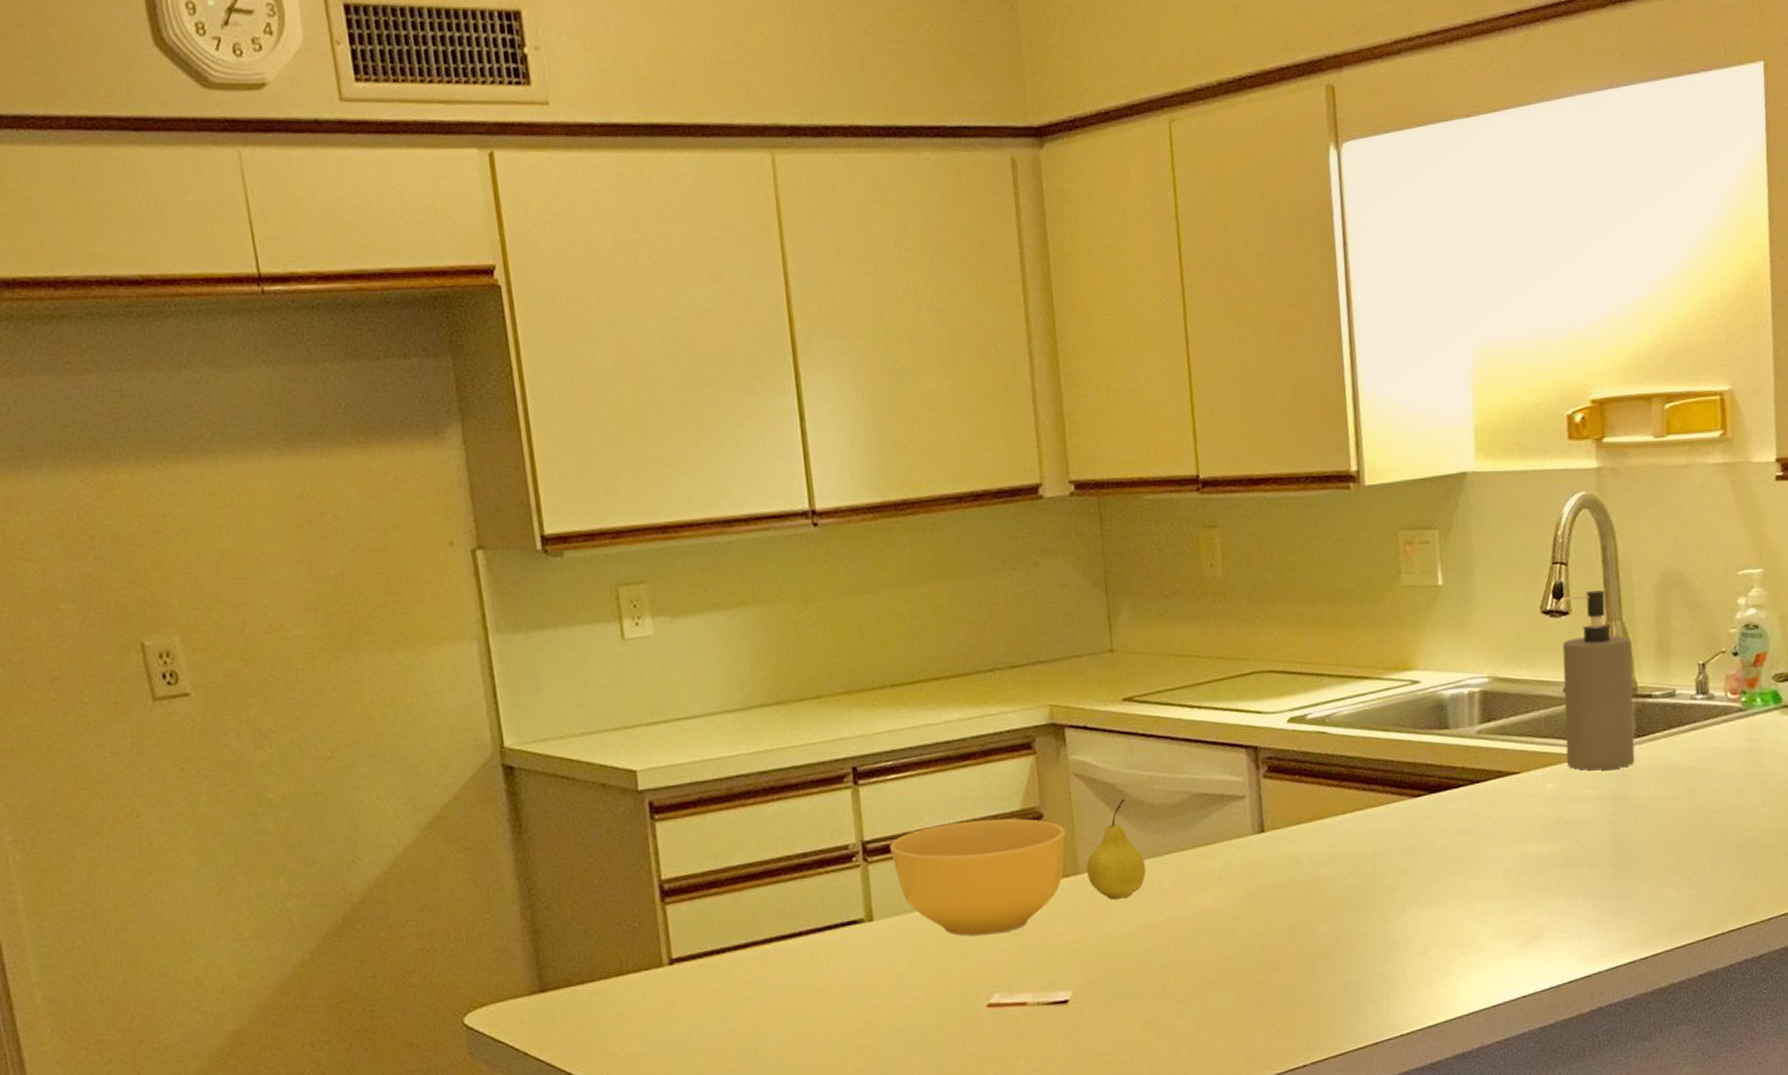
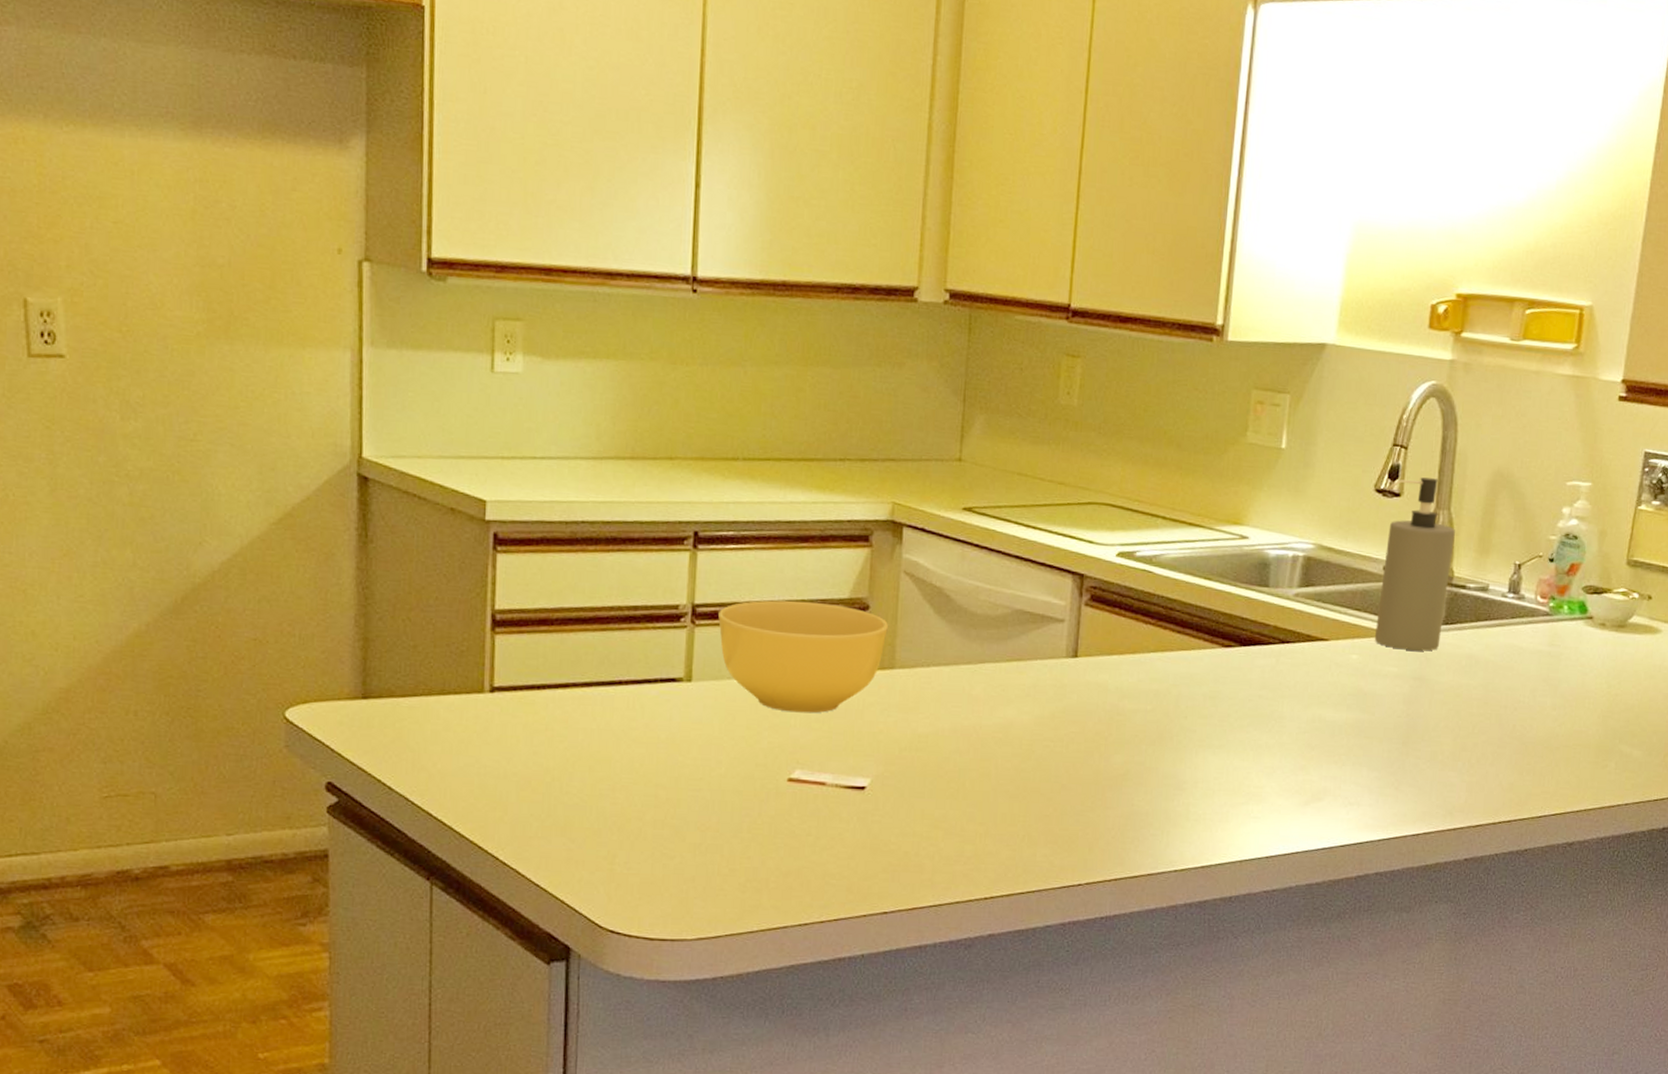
fruit: present [1086,799,1147,901] -> none [903,603,960,700]

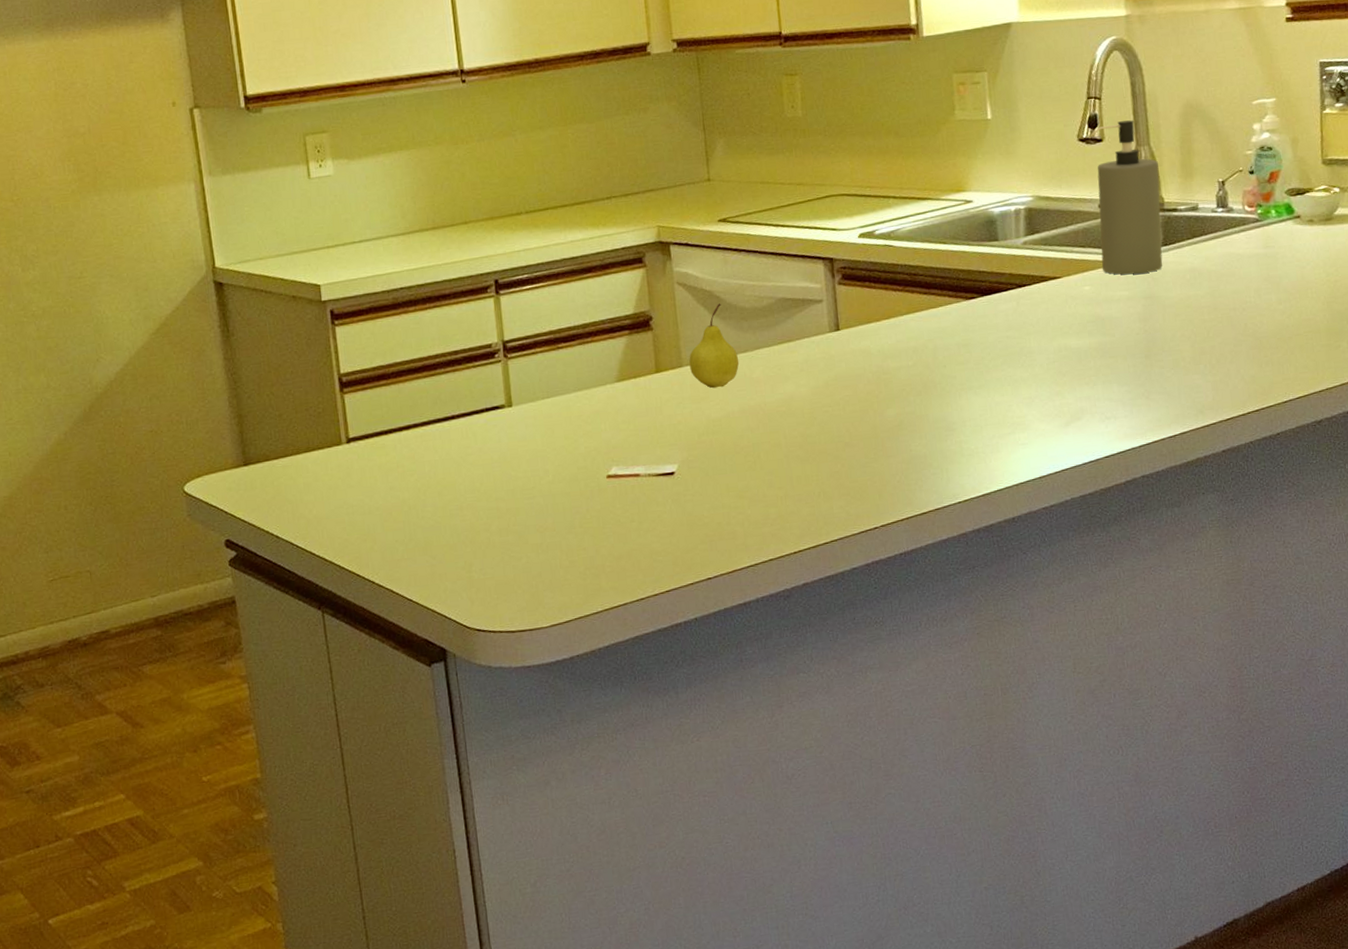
bowl: present [718,600,889,713] -> none [526,321,672,419]
fruit: none [903,603,960,700] -> present [689,303,740,389]

